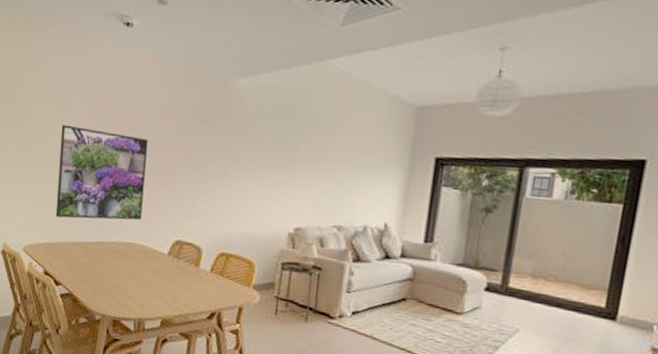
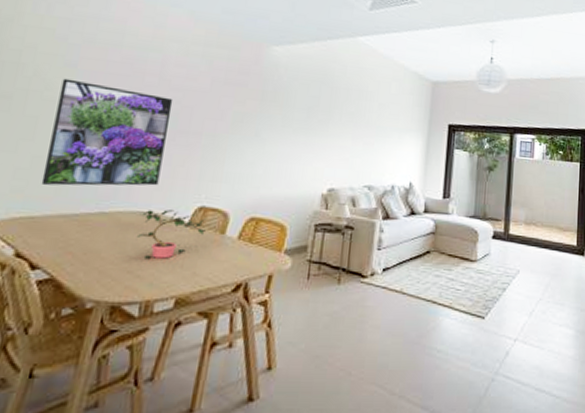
potted plant: none [127,241,184,285] -> present [136,209,207,259]

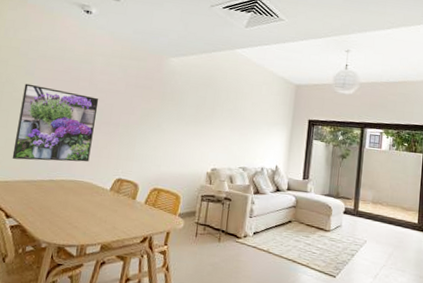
potted plant: present [136,209,207,259] -> none [74,180,123,216]

